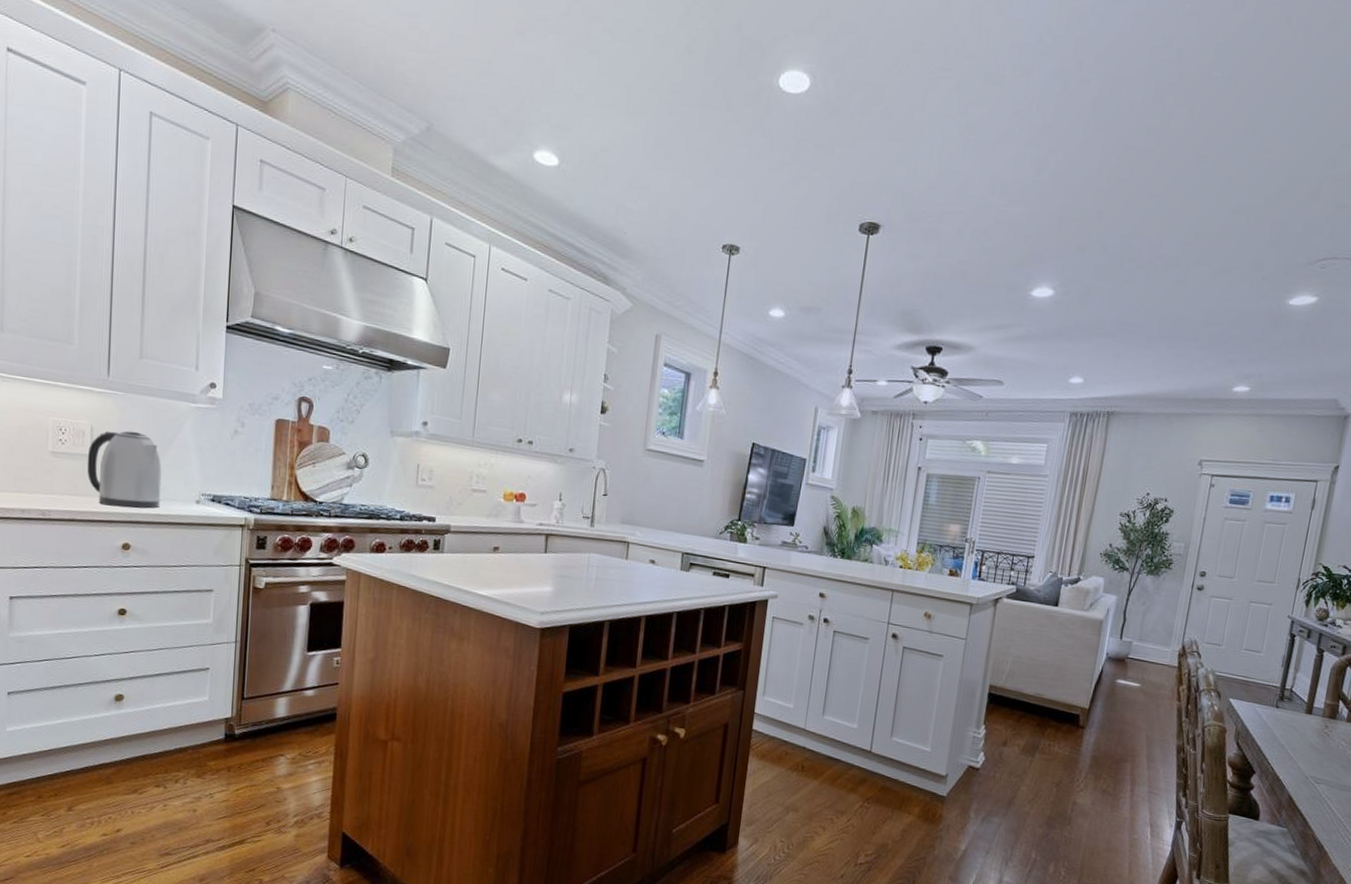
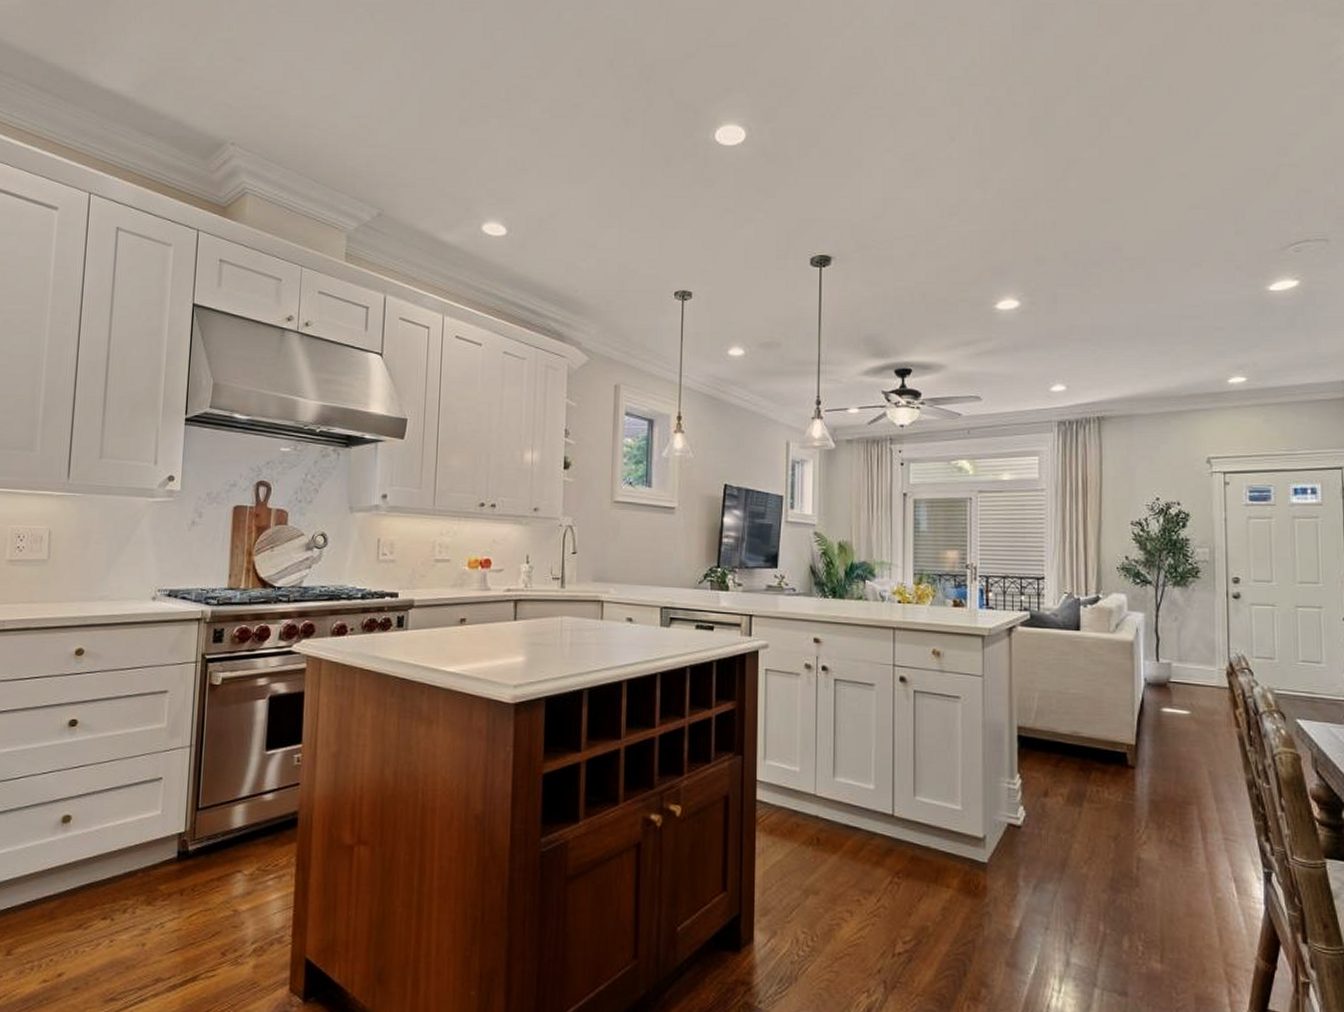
kettle: present [87,430,162,509] -> none [43,531,119,611]

